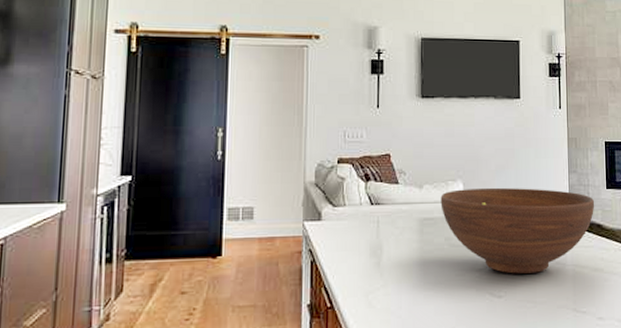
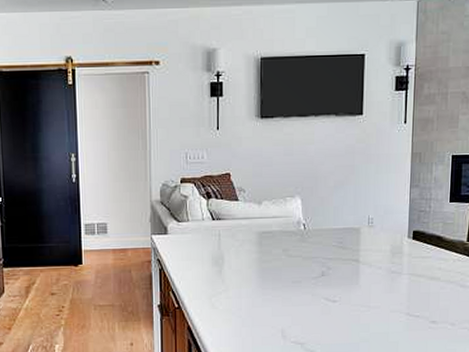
fruit bowl: present [440,187,595,274] -> none [279,202,436,282]

